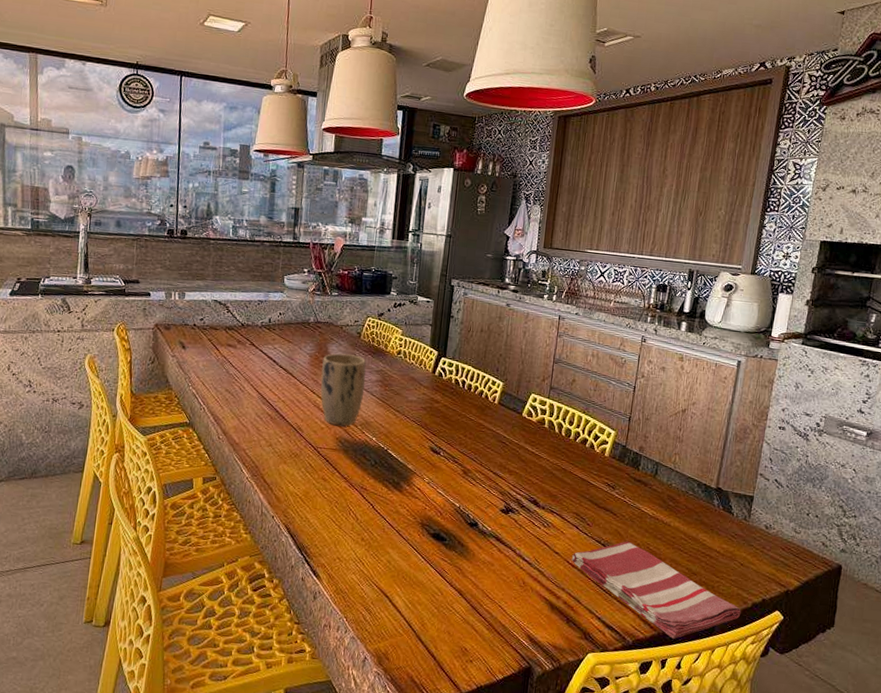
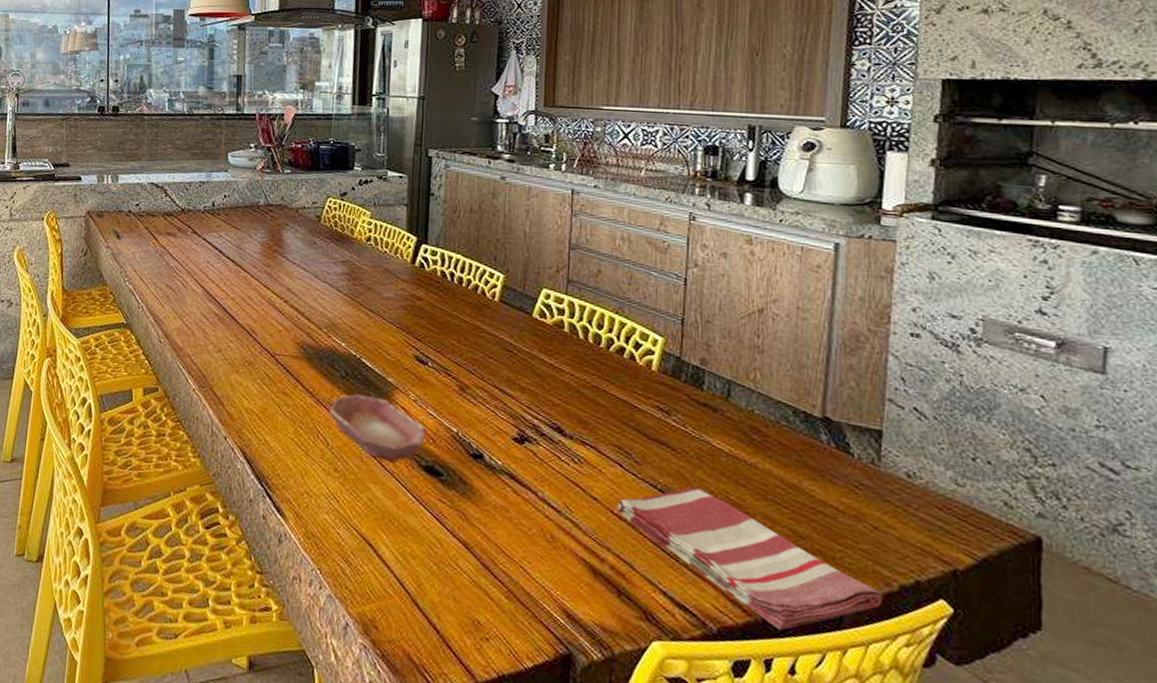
plant pot: present [320,353,366,427] -> none [275,241,329,329]
bowl: none [359,478,435,532] -> present [329,393,426,462]

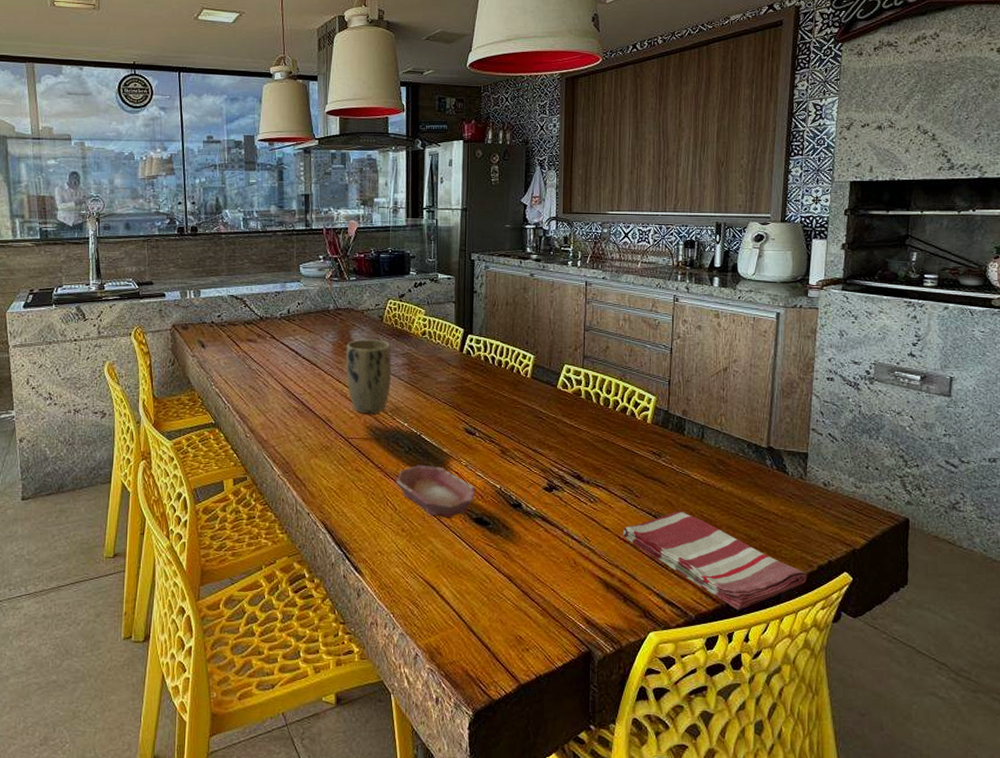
plant pot: none [275,241,329,329] -> present [346,339,392,414]

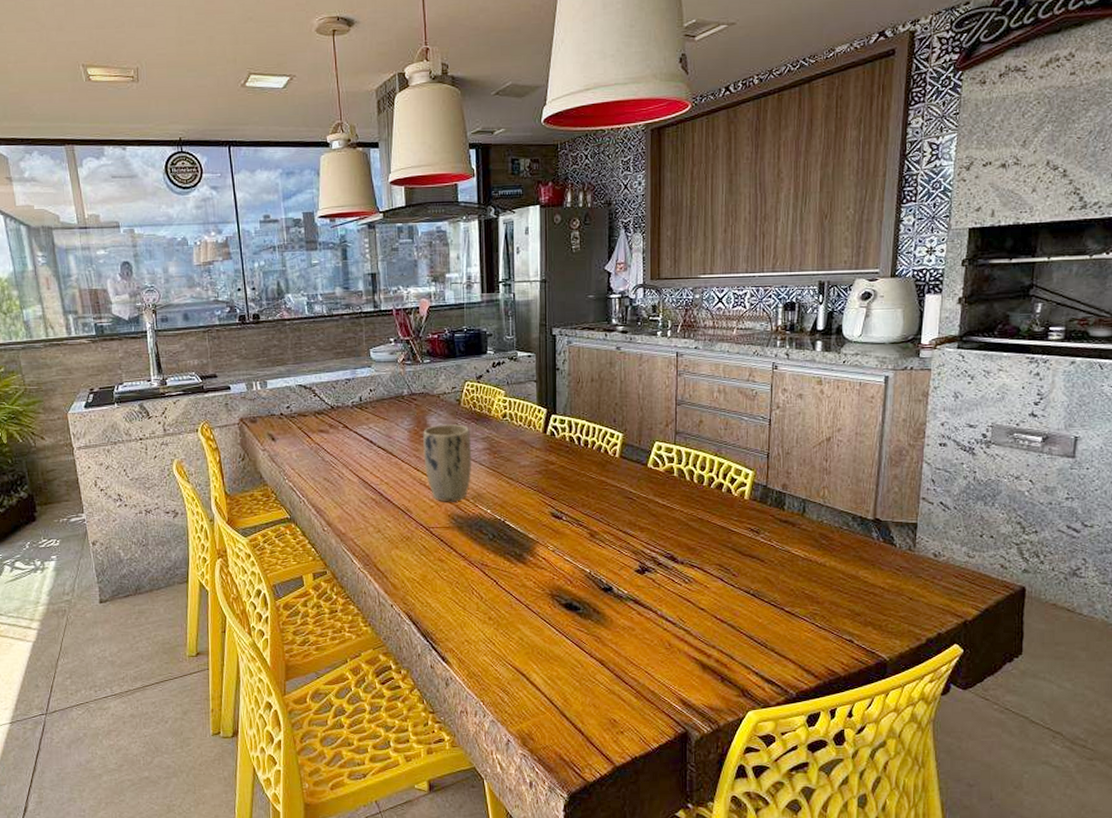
bowl: present [395,464,475,518] -> none [480,551,564,605]
dish towel: present [622,510,807,610] -> none [719,588,915,686]

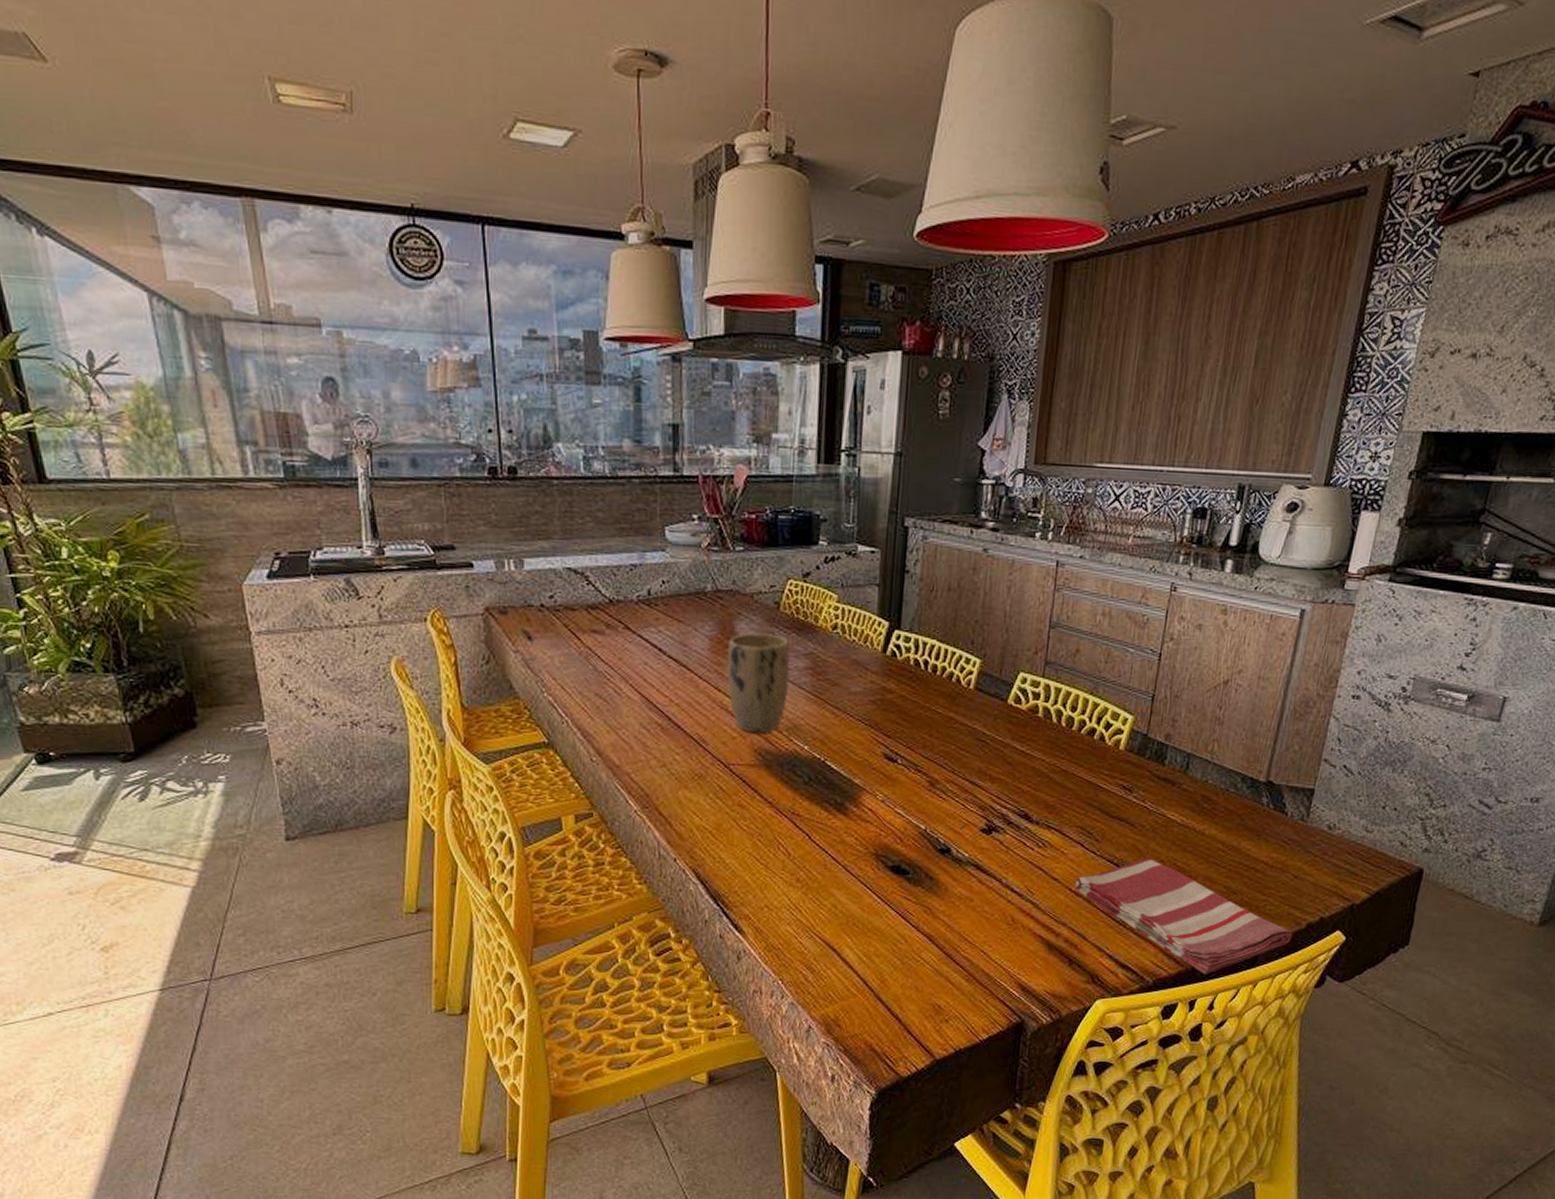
dish towel: none [719,588,915,686] -> present [1074,858,1293,974]

